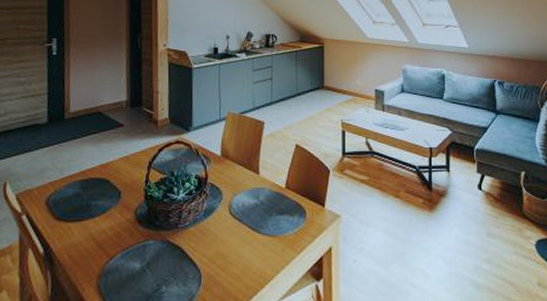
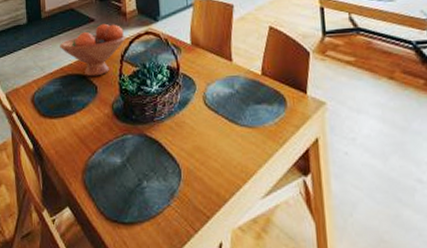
fruit bowl: none [83,129,156,181] -> present [60,23,126,77]

